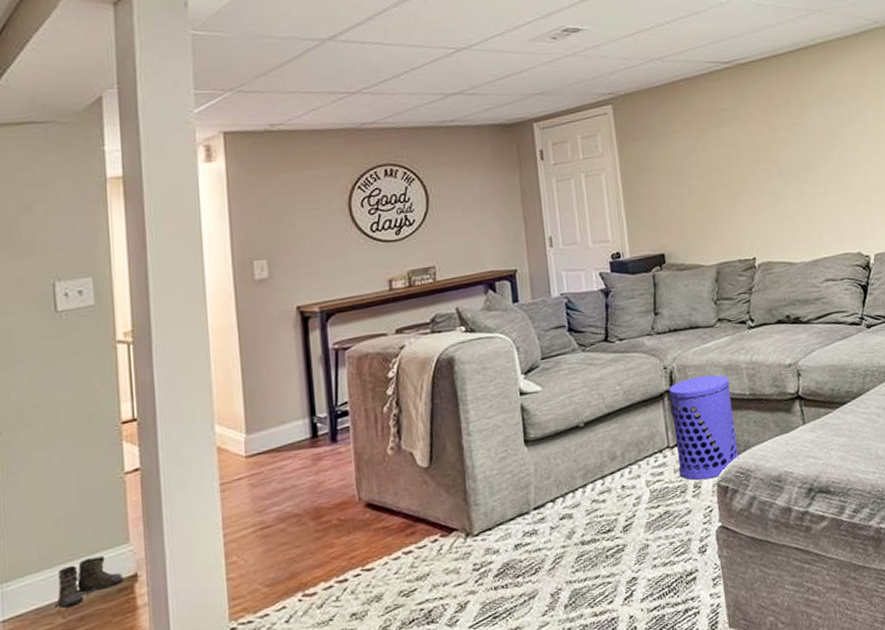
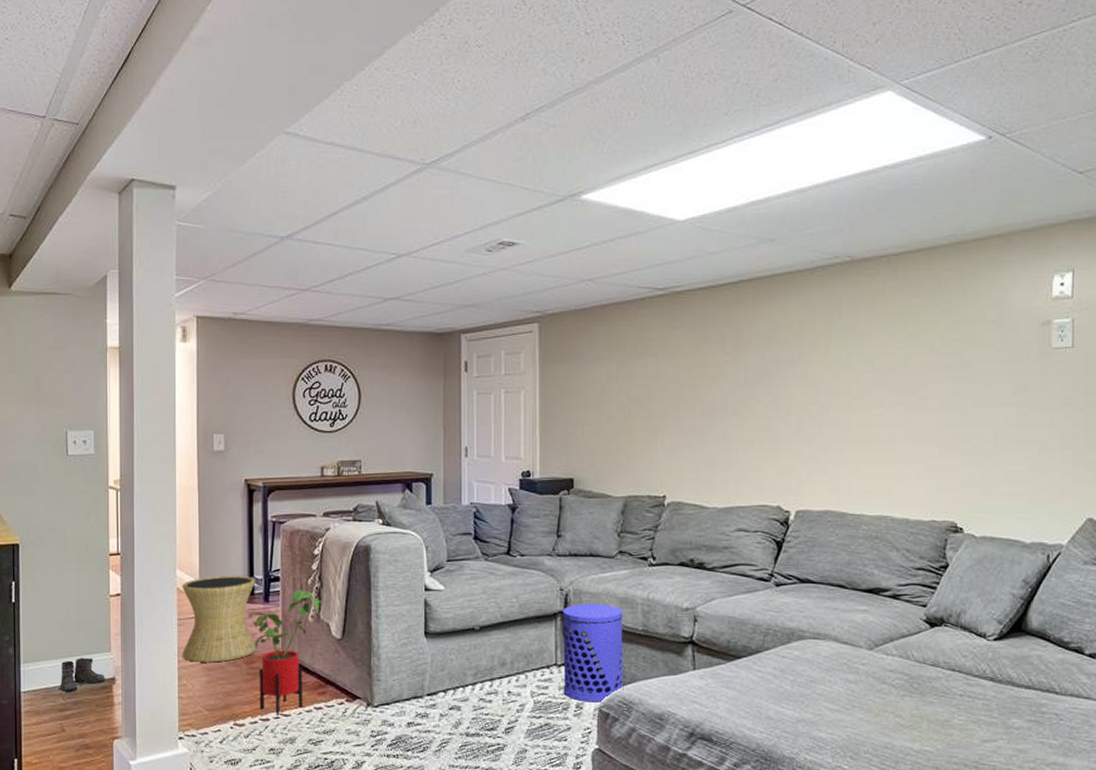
side table: none [223,416,327,532] -> present [182,575,258,663]
house plant: none [311,420,405,572] -> present [248,590,324,715]

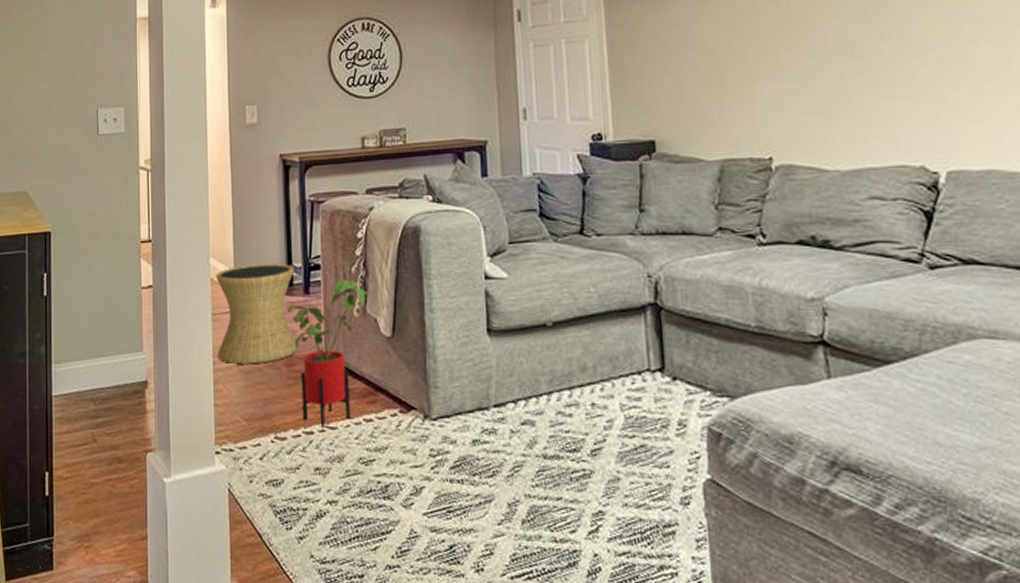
boots: present [52,657,106,692] -> none [84,357,138,397]
waste bin: present [562,604,624,703] -> none [652,294,738,420]

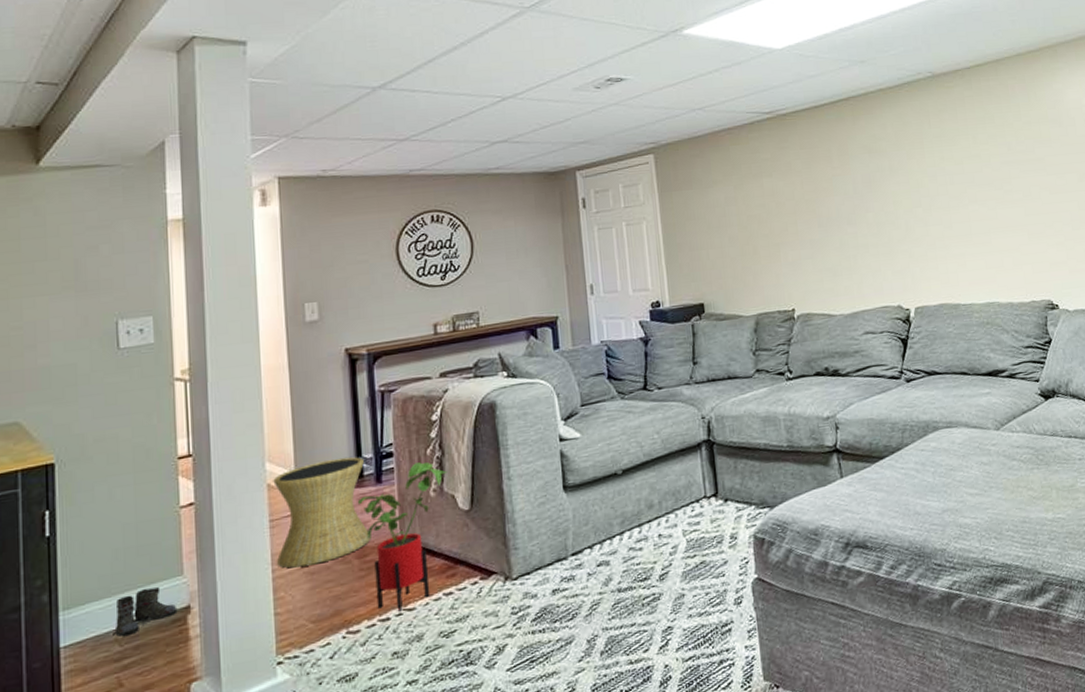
boots: none [84,357,138,397] -> present [105,587,178,637]

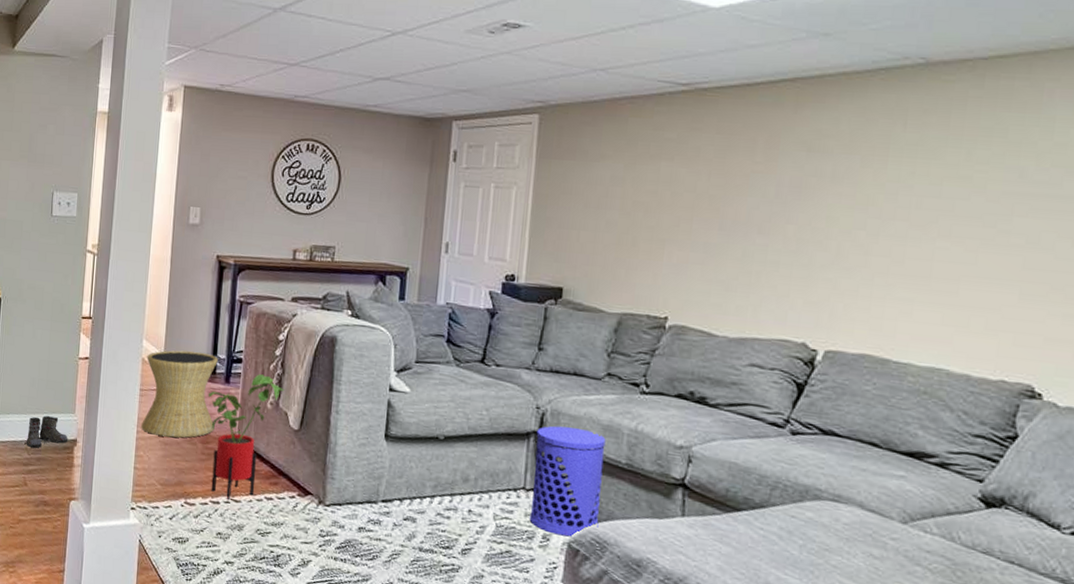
waste bin: none [706,425,776,532] -> present [529,426,606,537]

